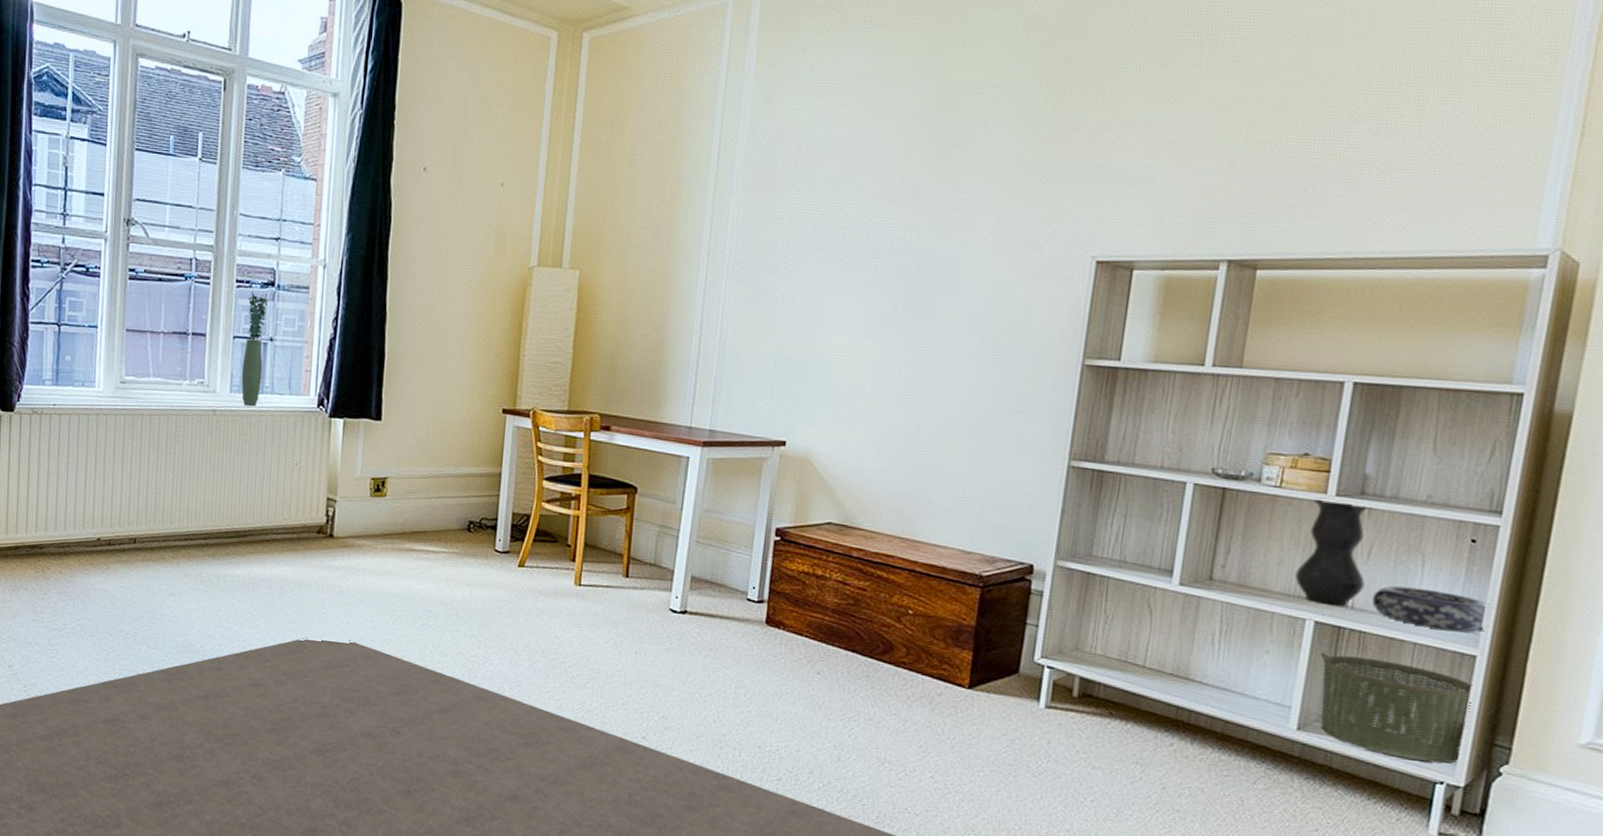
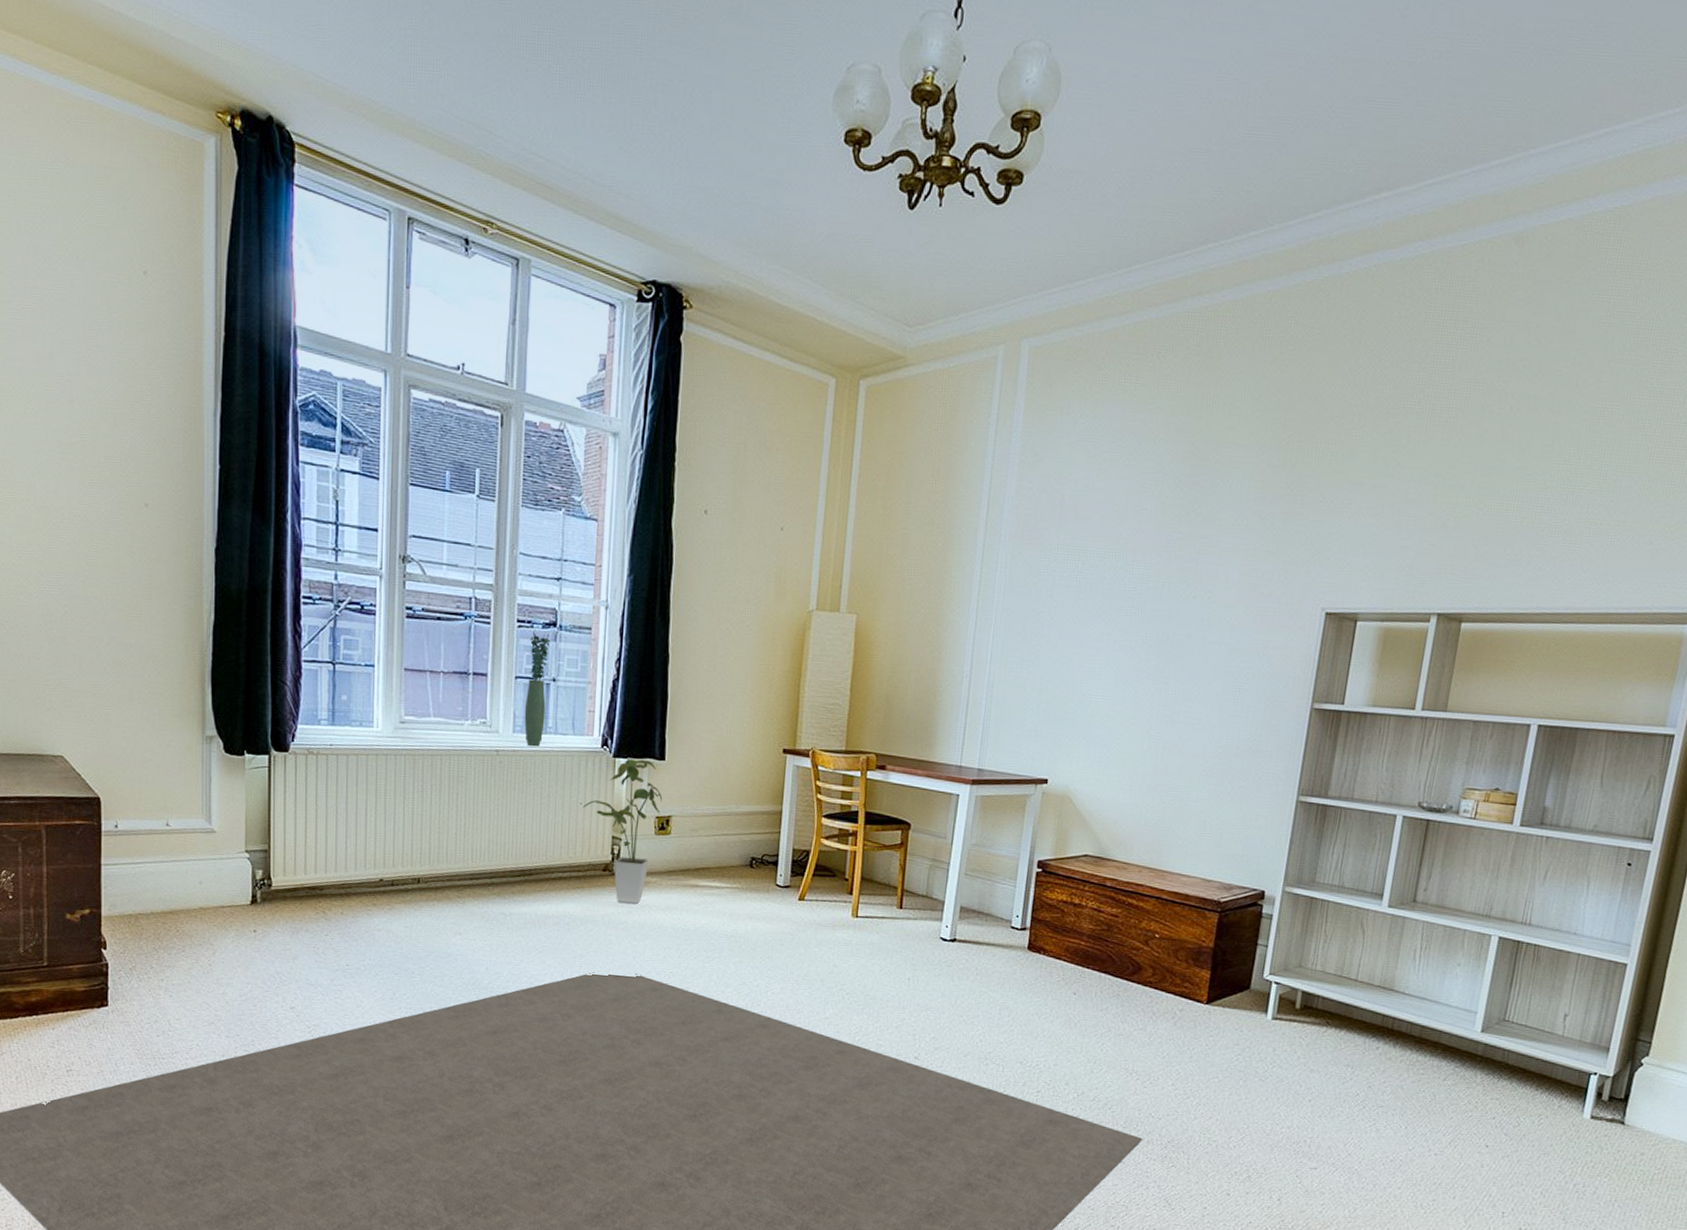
house plant: none [298,419,379,568] -> present [583,759,663,904]
vase: present [1295,497,1372,606] -> none [1484,827,1549,923]
basket: present [1320,652,1473,764] -> none [1500,964,1623,1058]
decorative bowl: present [1371,585,1489,633] -> none [1545,904,1639,945]

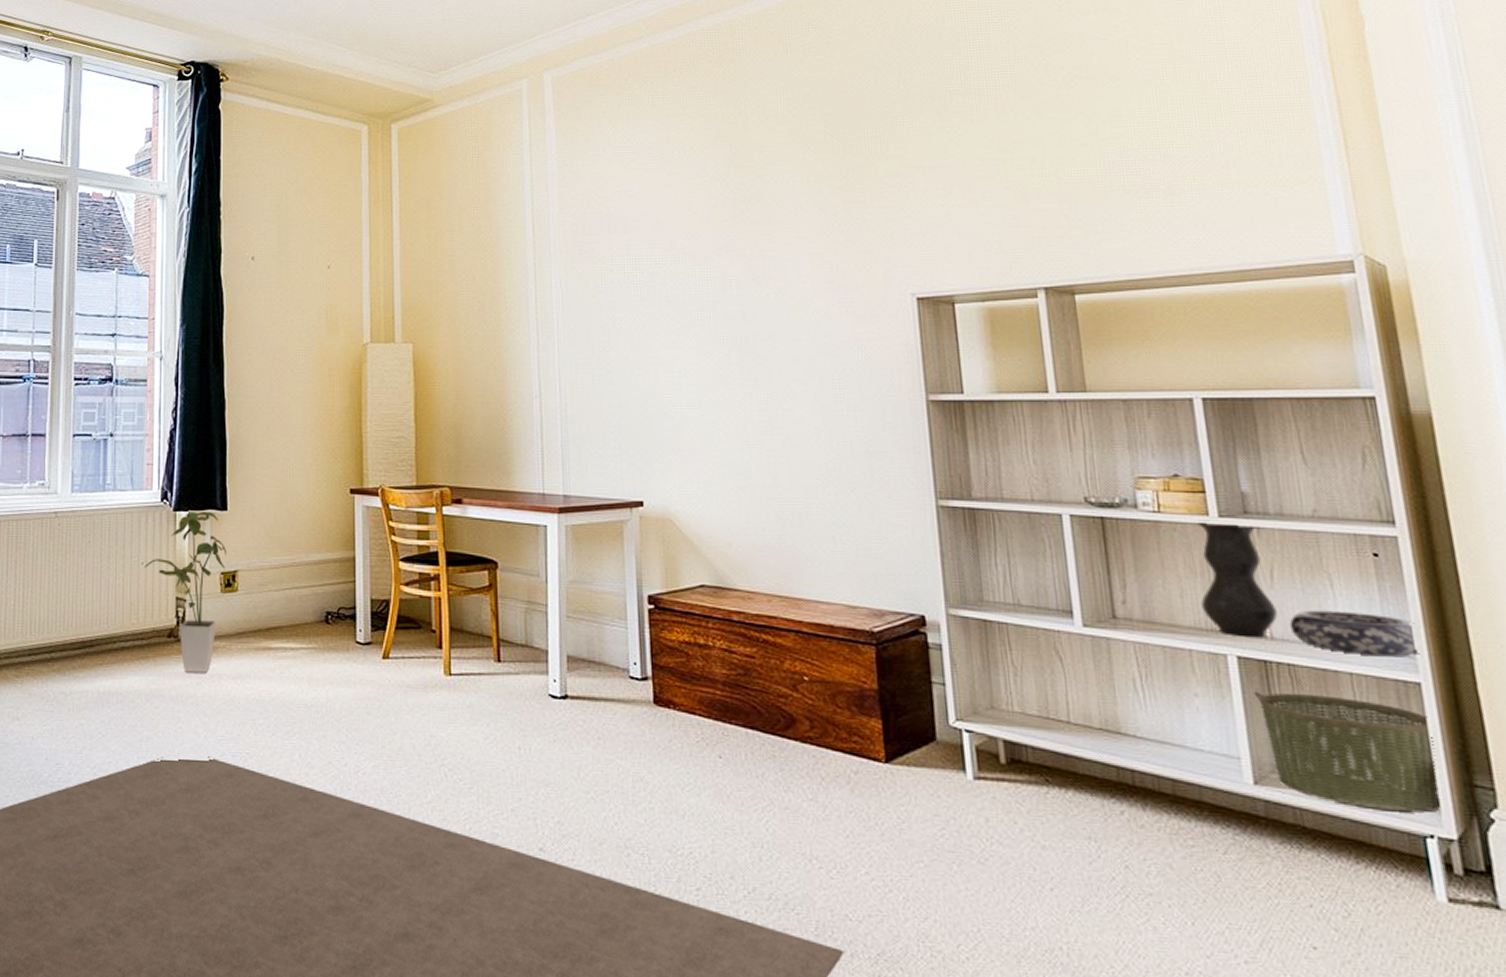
vase: present [524,631,550,747] -> none [82,388,106,506]
vase: none [1484,827,1549,923] -> present [1194,520,1278,637]
basket: none [1500,964,1623,1058] -> present [1253,691,1439,813]
decorative bowl: none [1545,904,1639,945] -> present [1289,610,1422,658]

